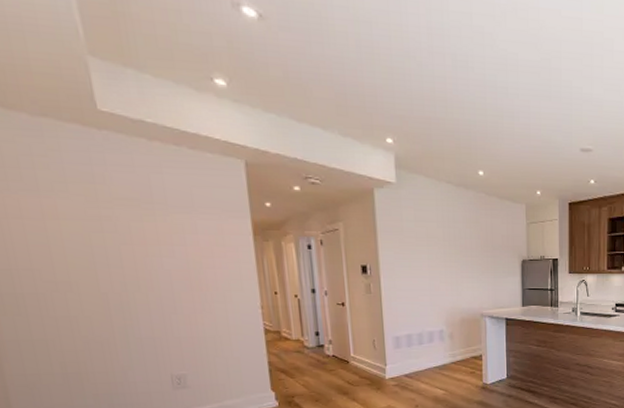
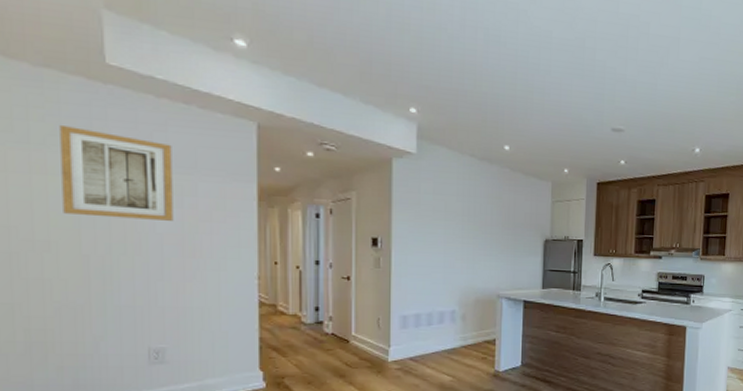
wall art: none [64,172,179,258] -> present [59,126,174,221]

